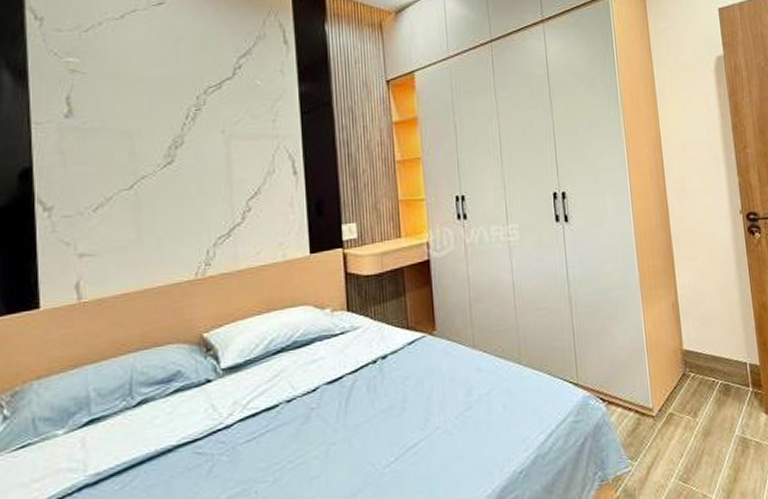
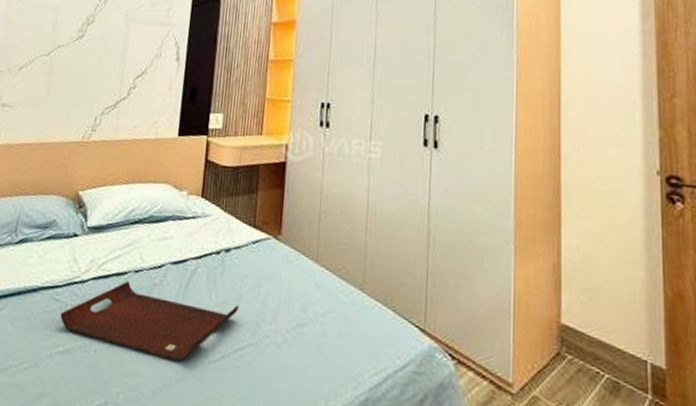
serving tray: none [207,407,404,482] -> present [60,280,238,362]

